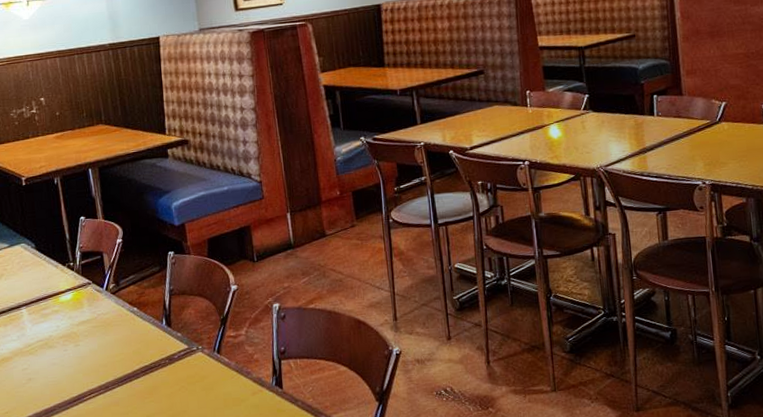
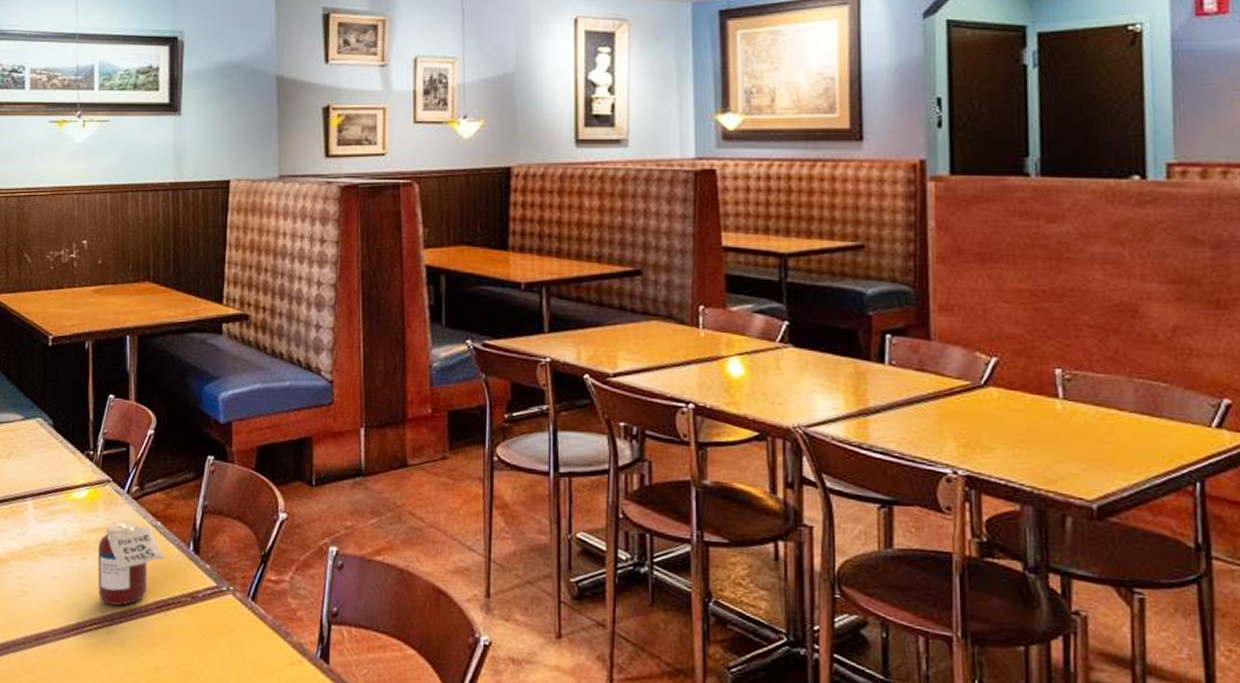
jar: none [87,309,144,377] -> present [97,519,165,606]

